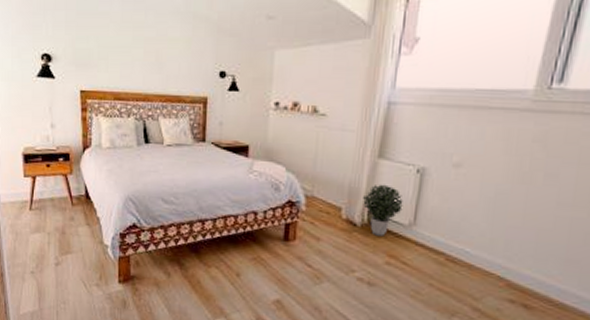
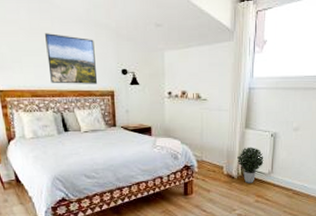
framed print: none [136,27,190,88] -> present [45,33,98,84]

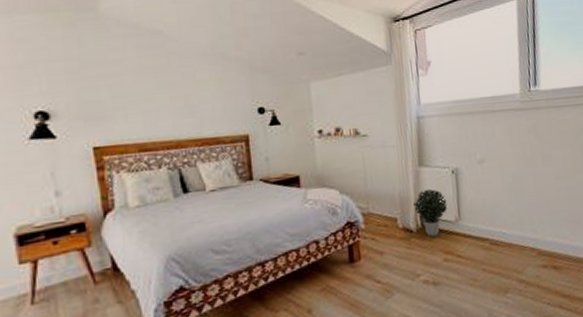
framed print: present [45,33,98,84] -> none [158,72,228,132]

